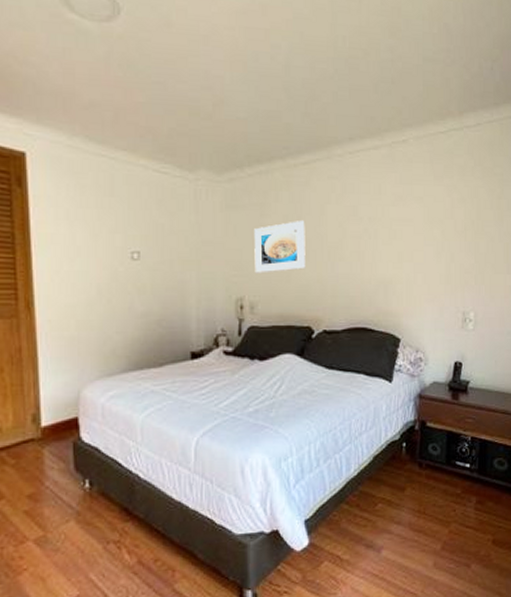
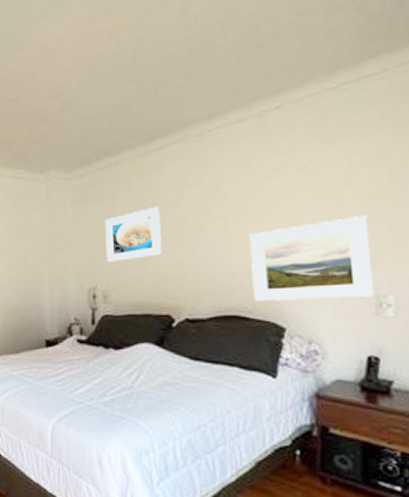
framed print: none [378,245,462,315] -> present [250,216,375,301]

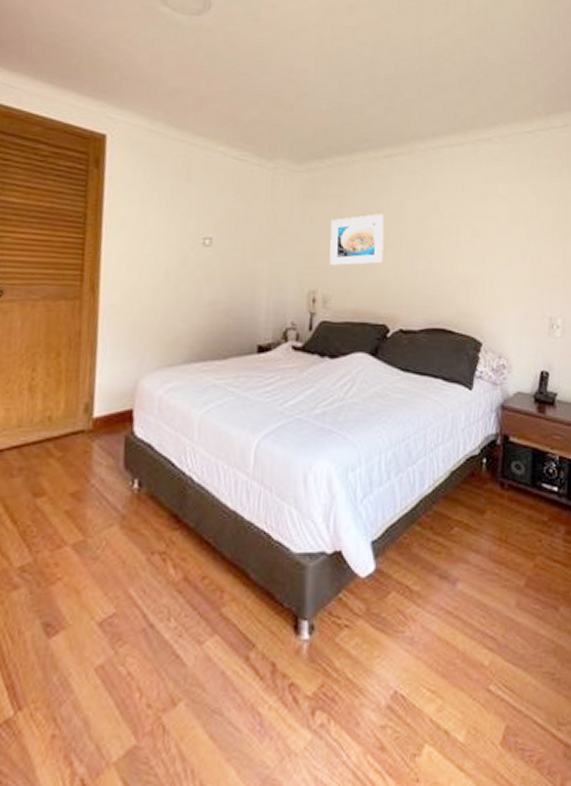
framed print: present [250,216,375,301] -> none [459,246,549,319]

